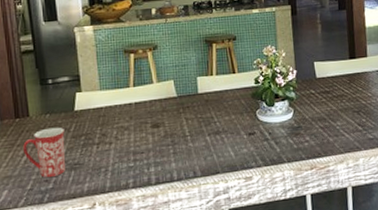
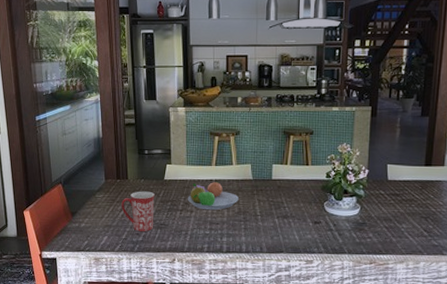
fruit bowl: none [104,104,164,139] -> present [187,181,239,210]

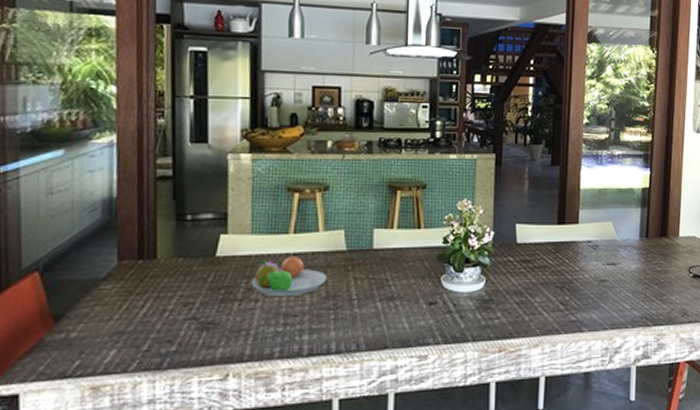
mug: present [121,191,155,231] -> none [143,275,200,337]

